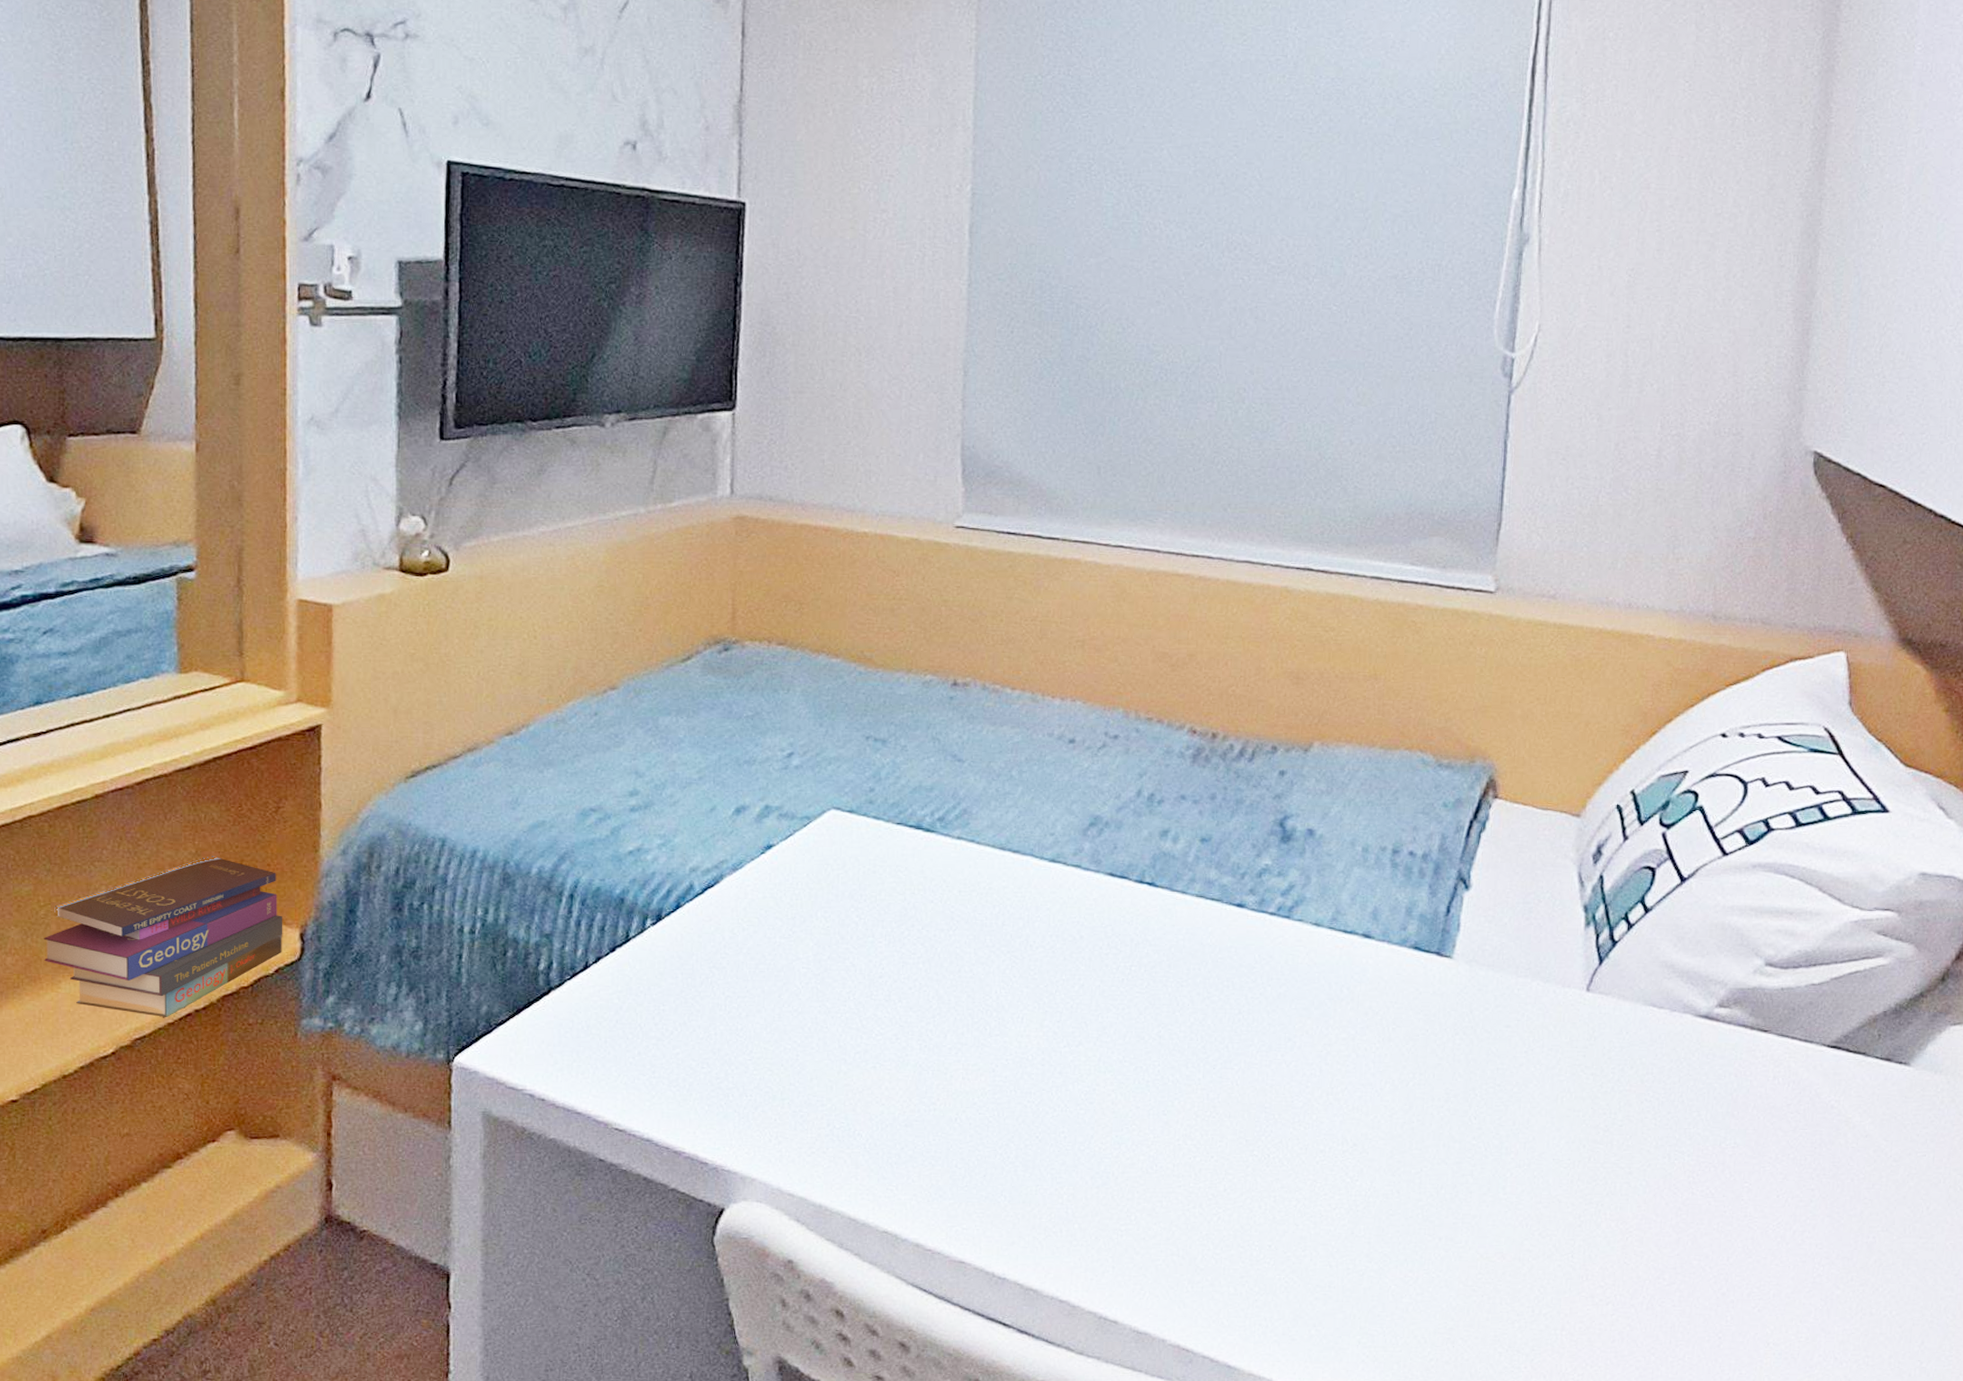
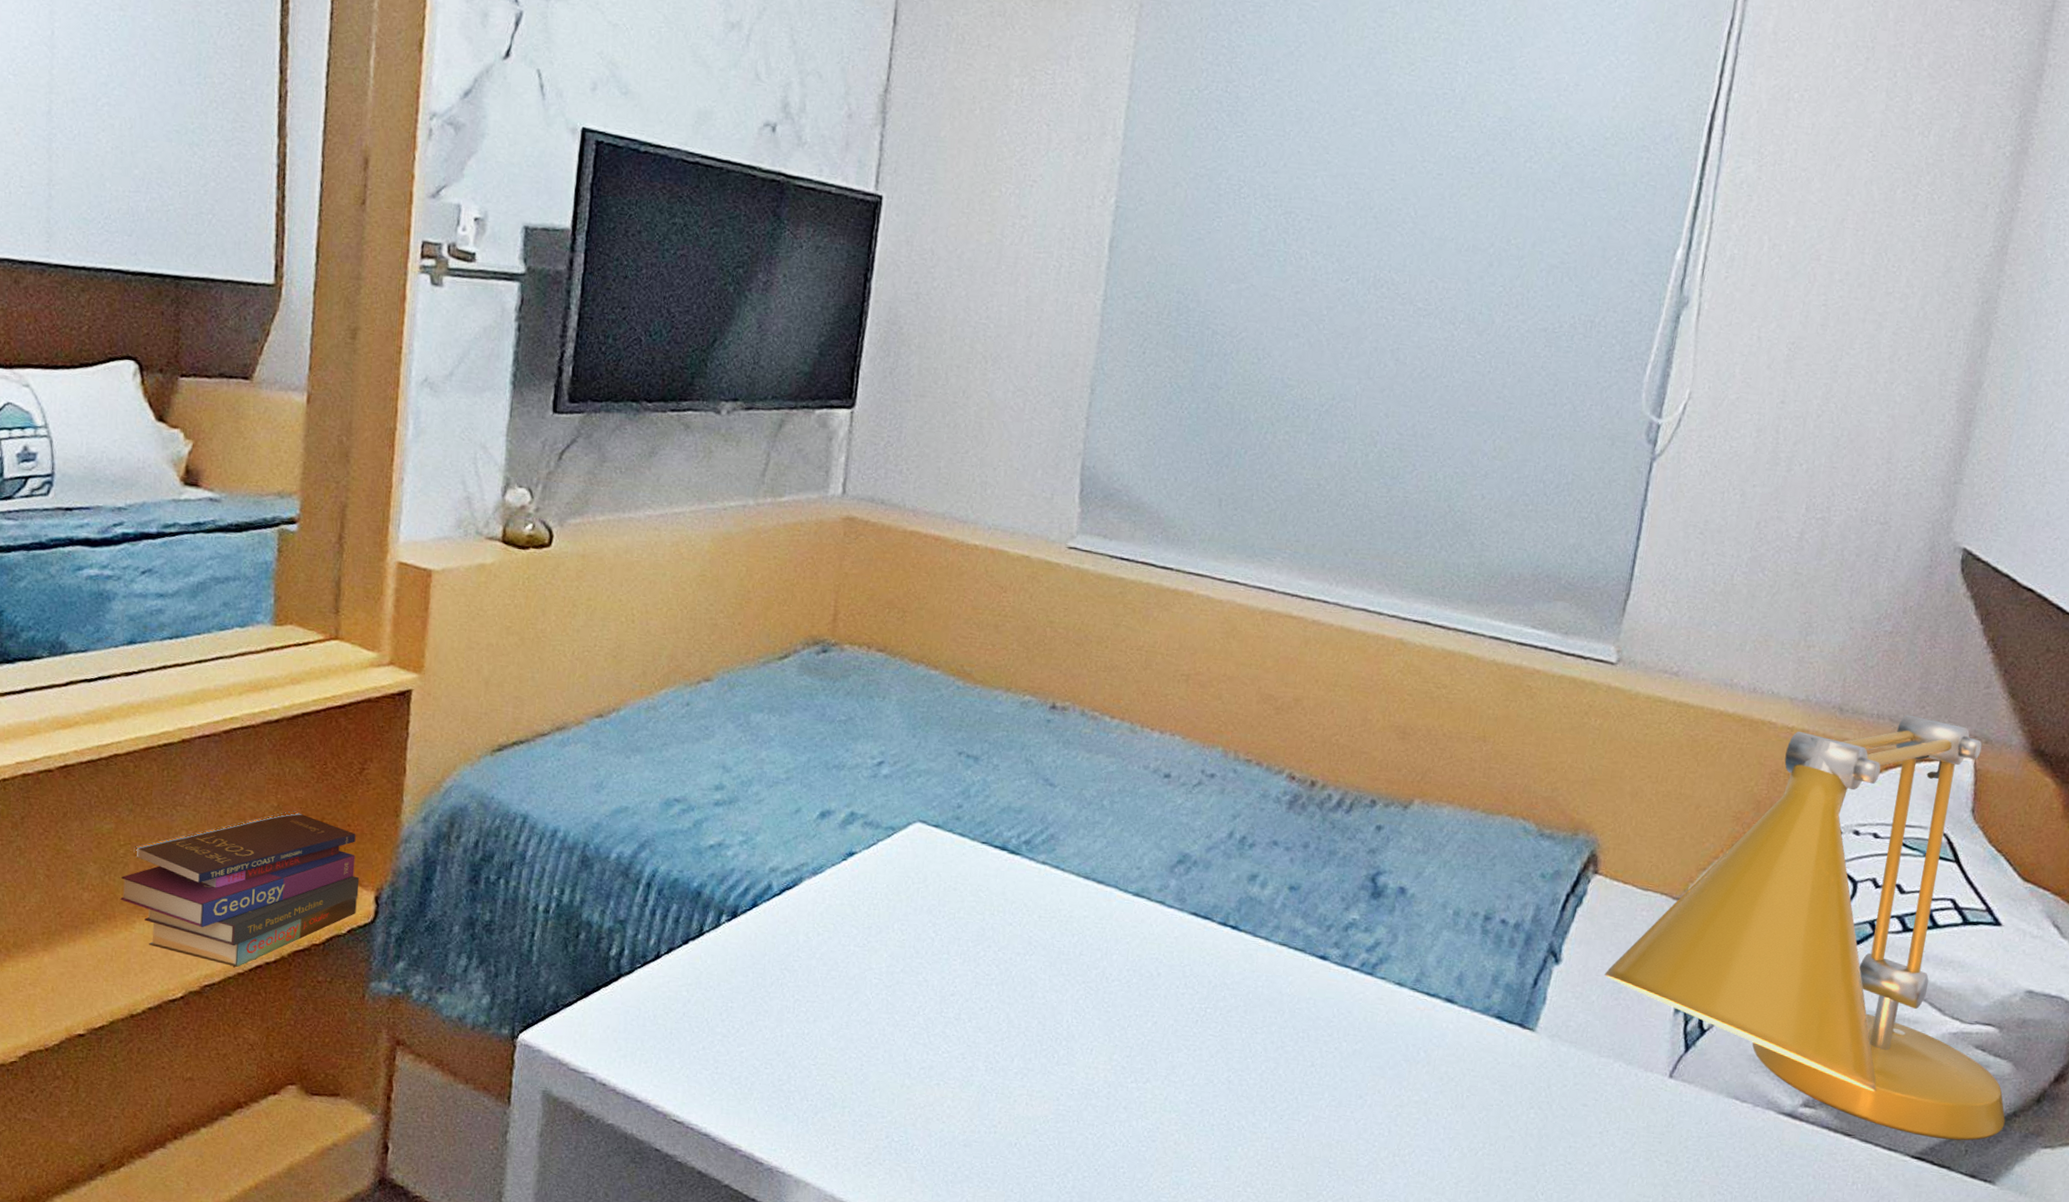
table lamp: none [1514,616,1913,1026] -> present [1604,714,2006,1141]

